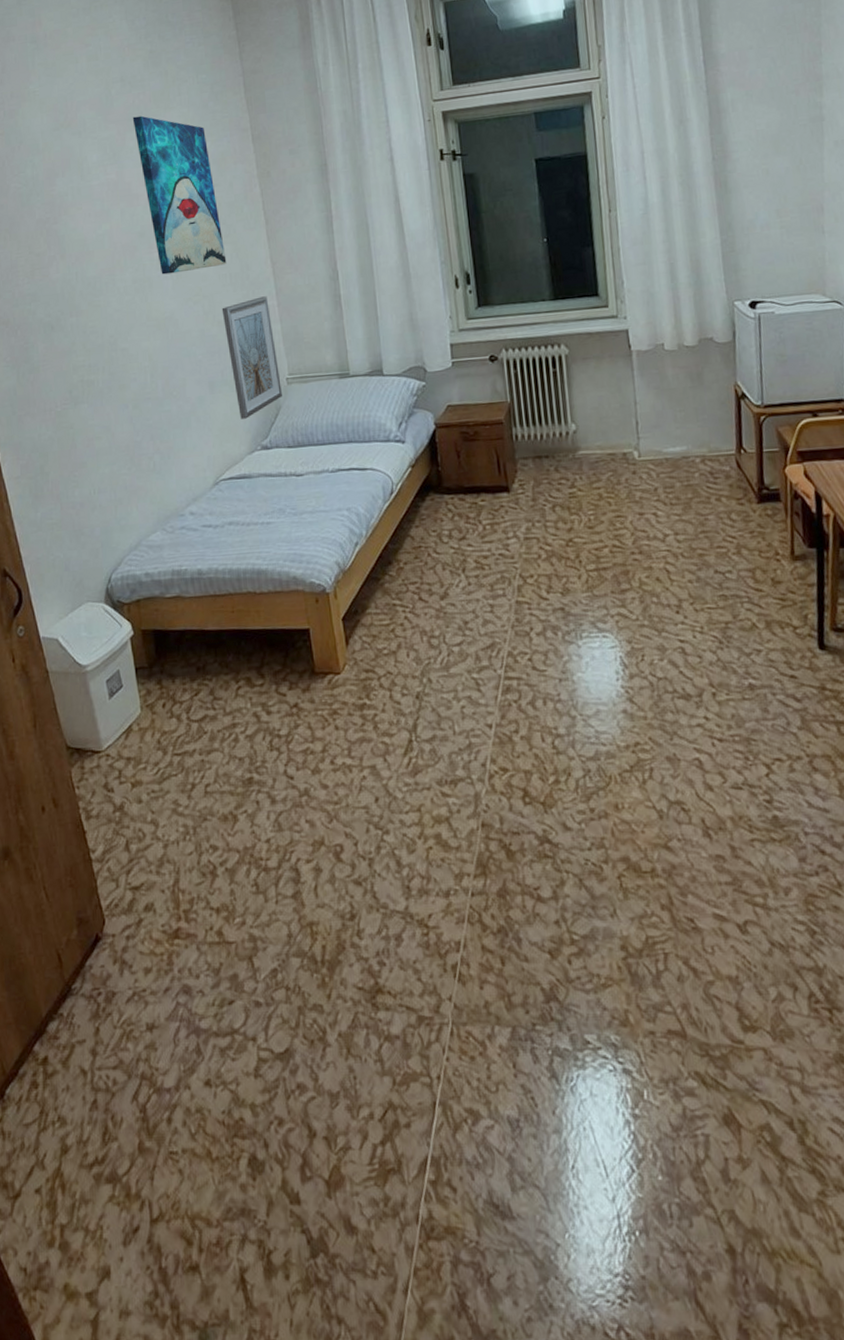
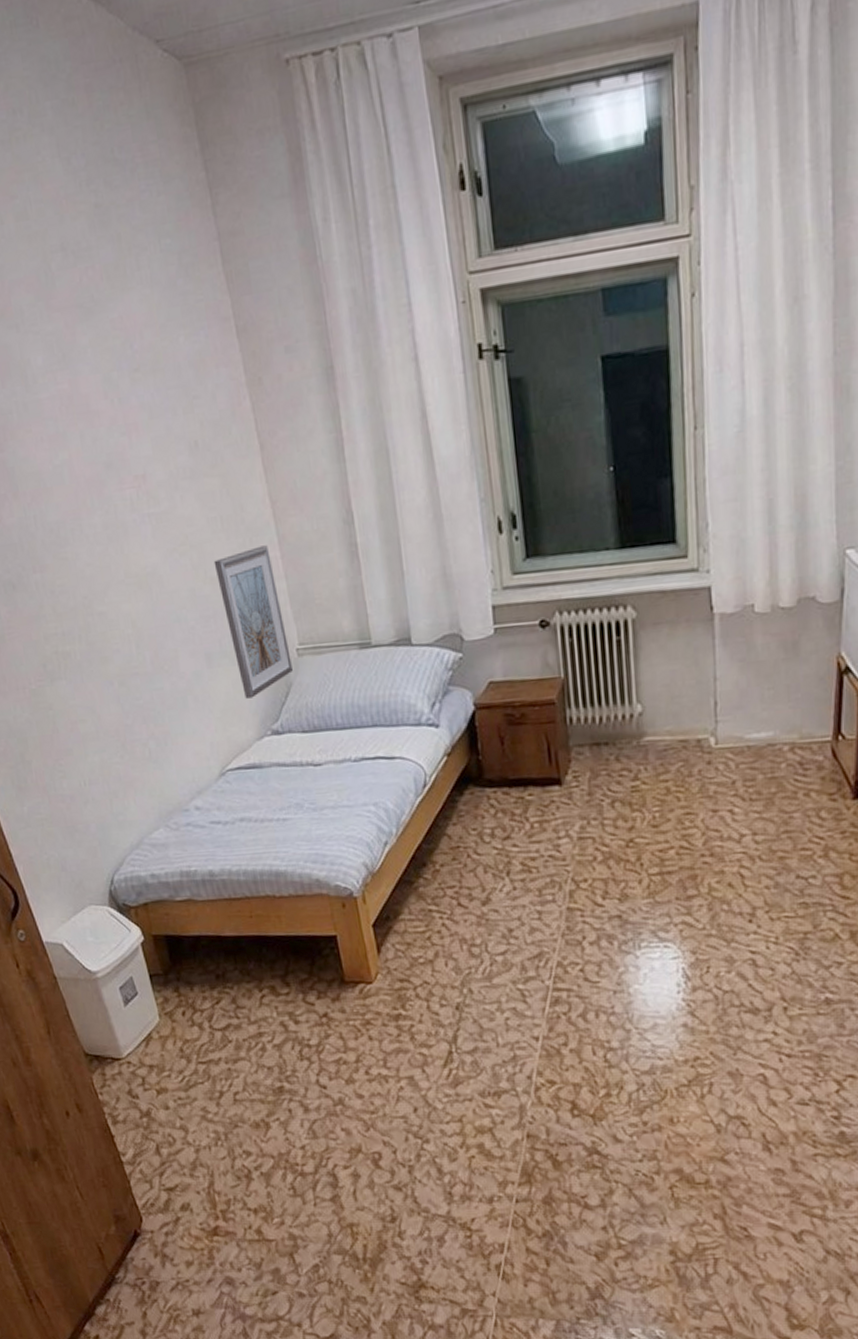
wall art: present [132,115,227,275] -> none [81,300,216,518]

